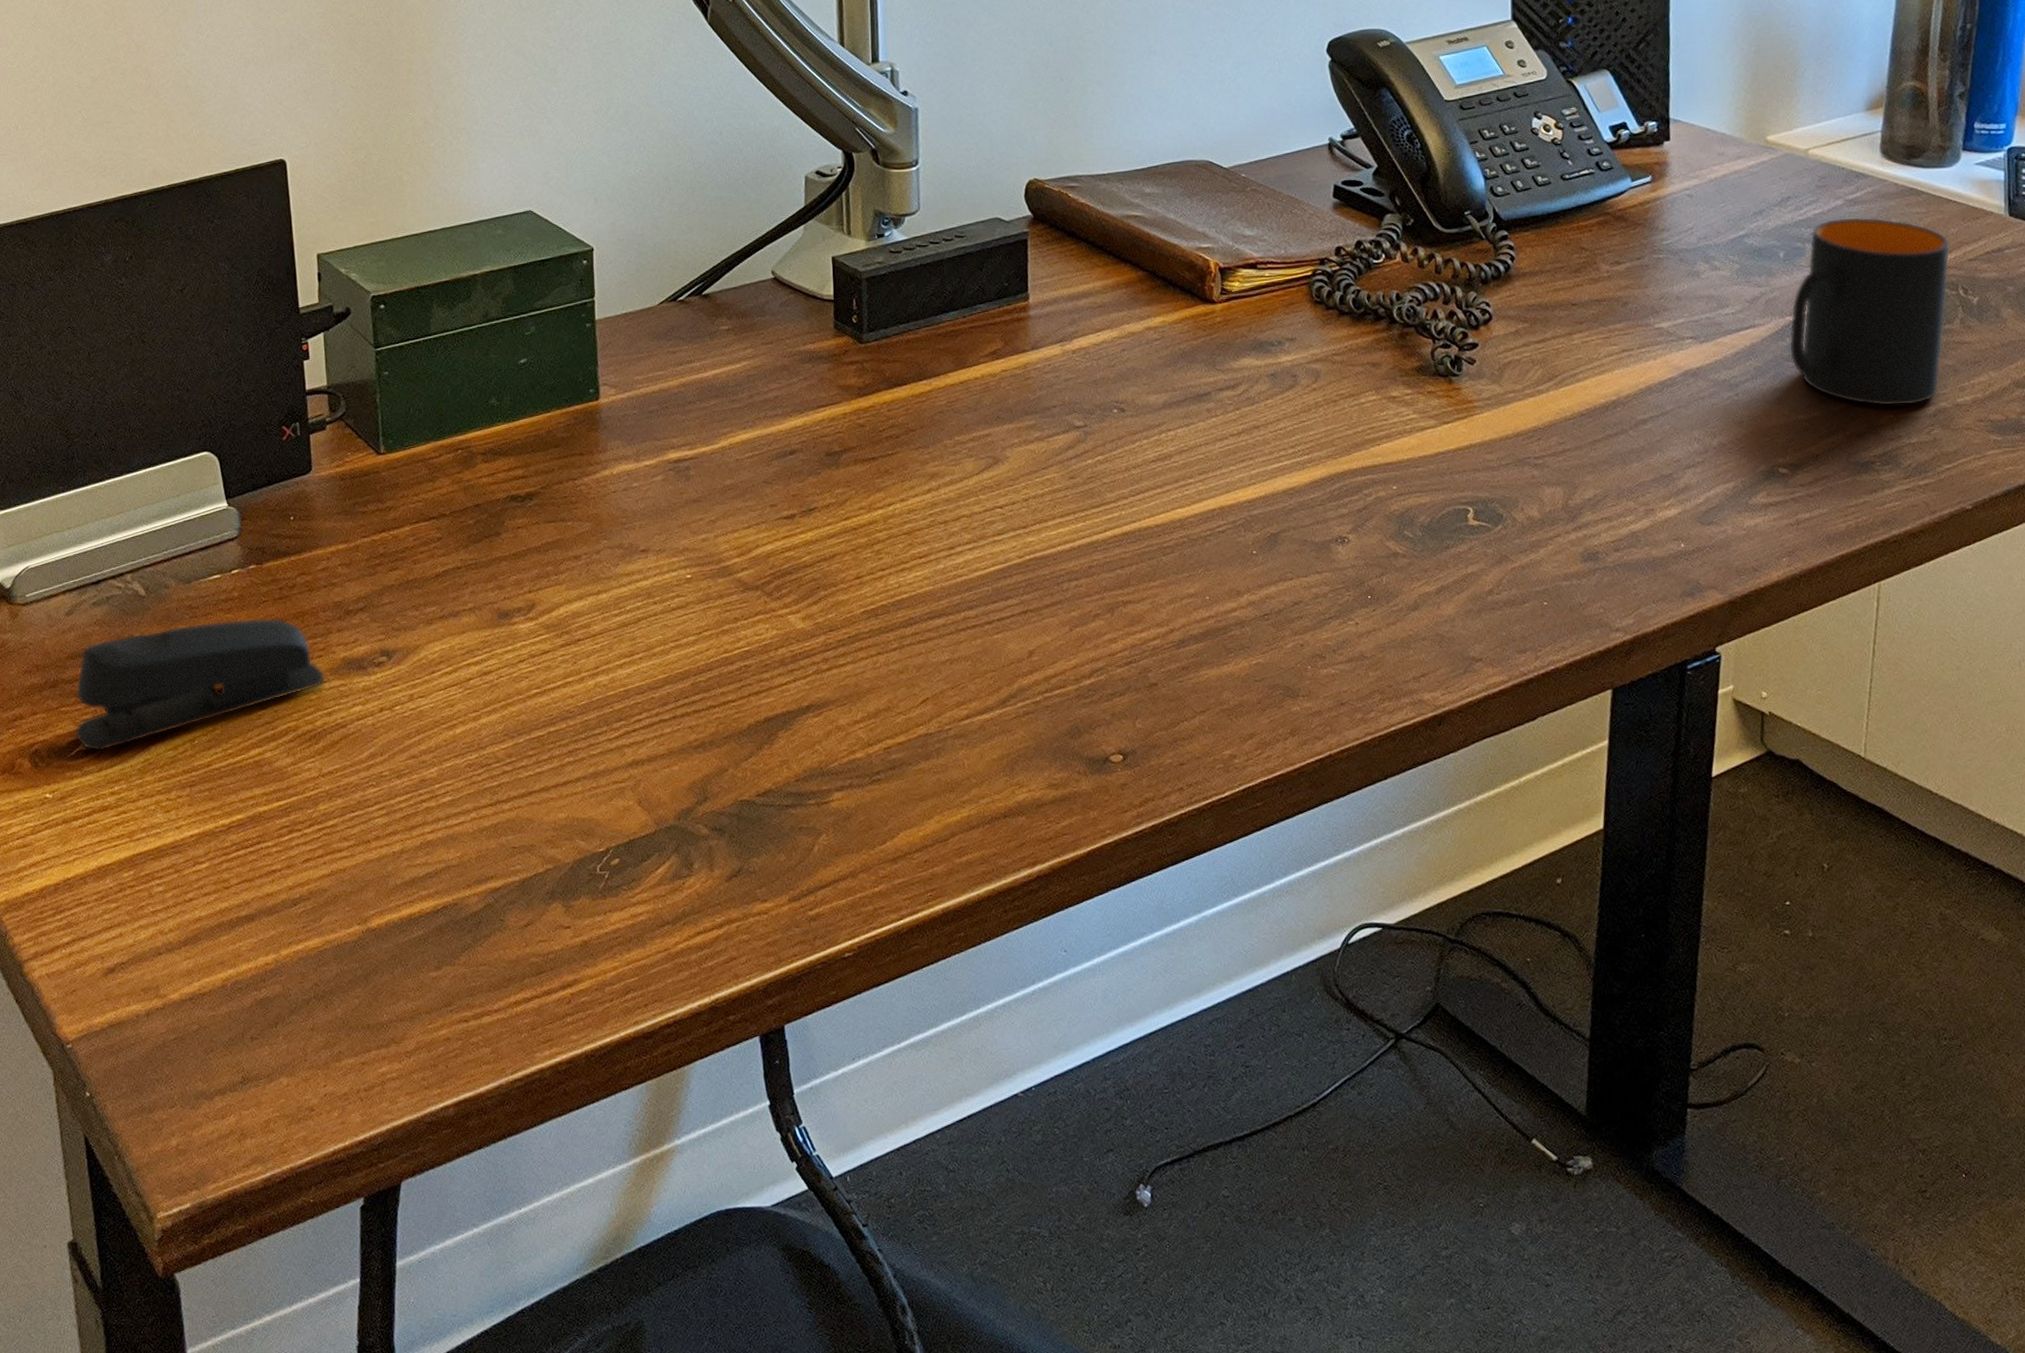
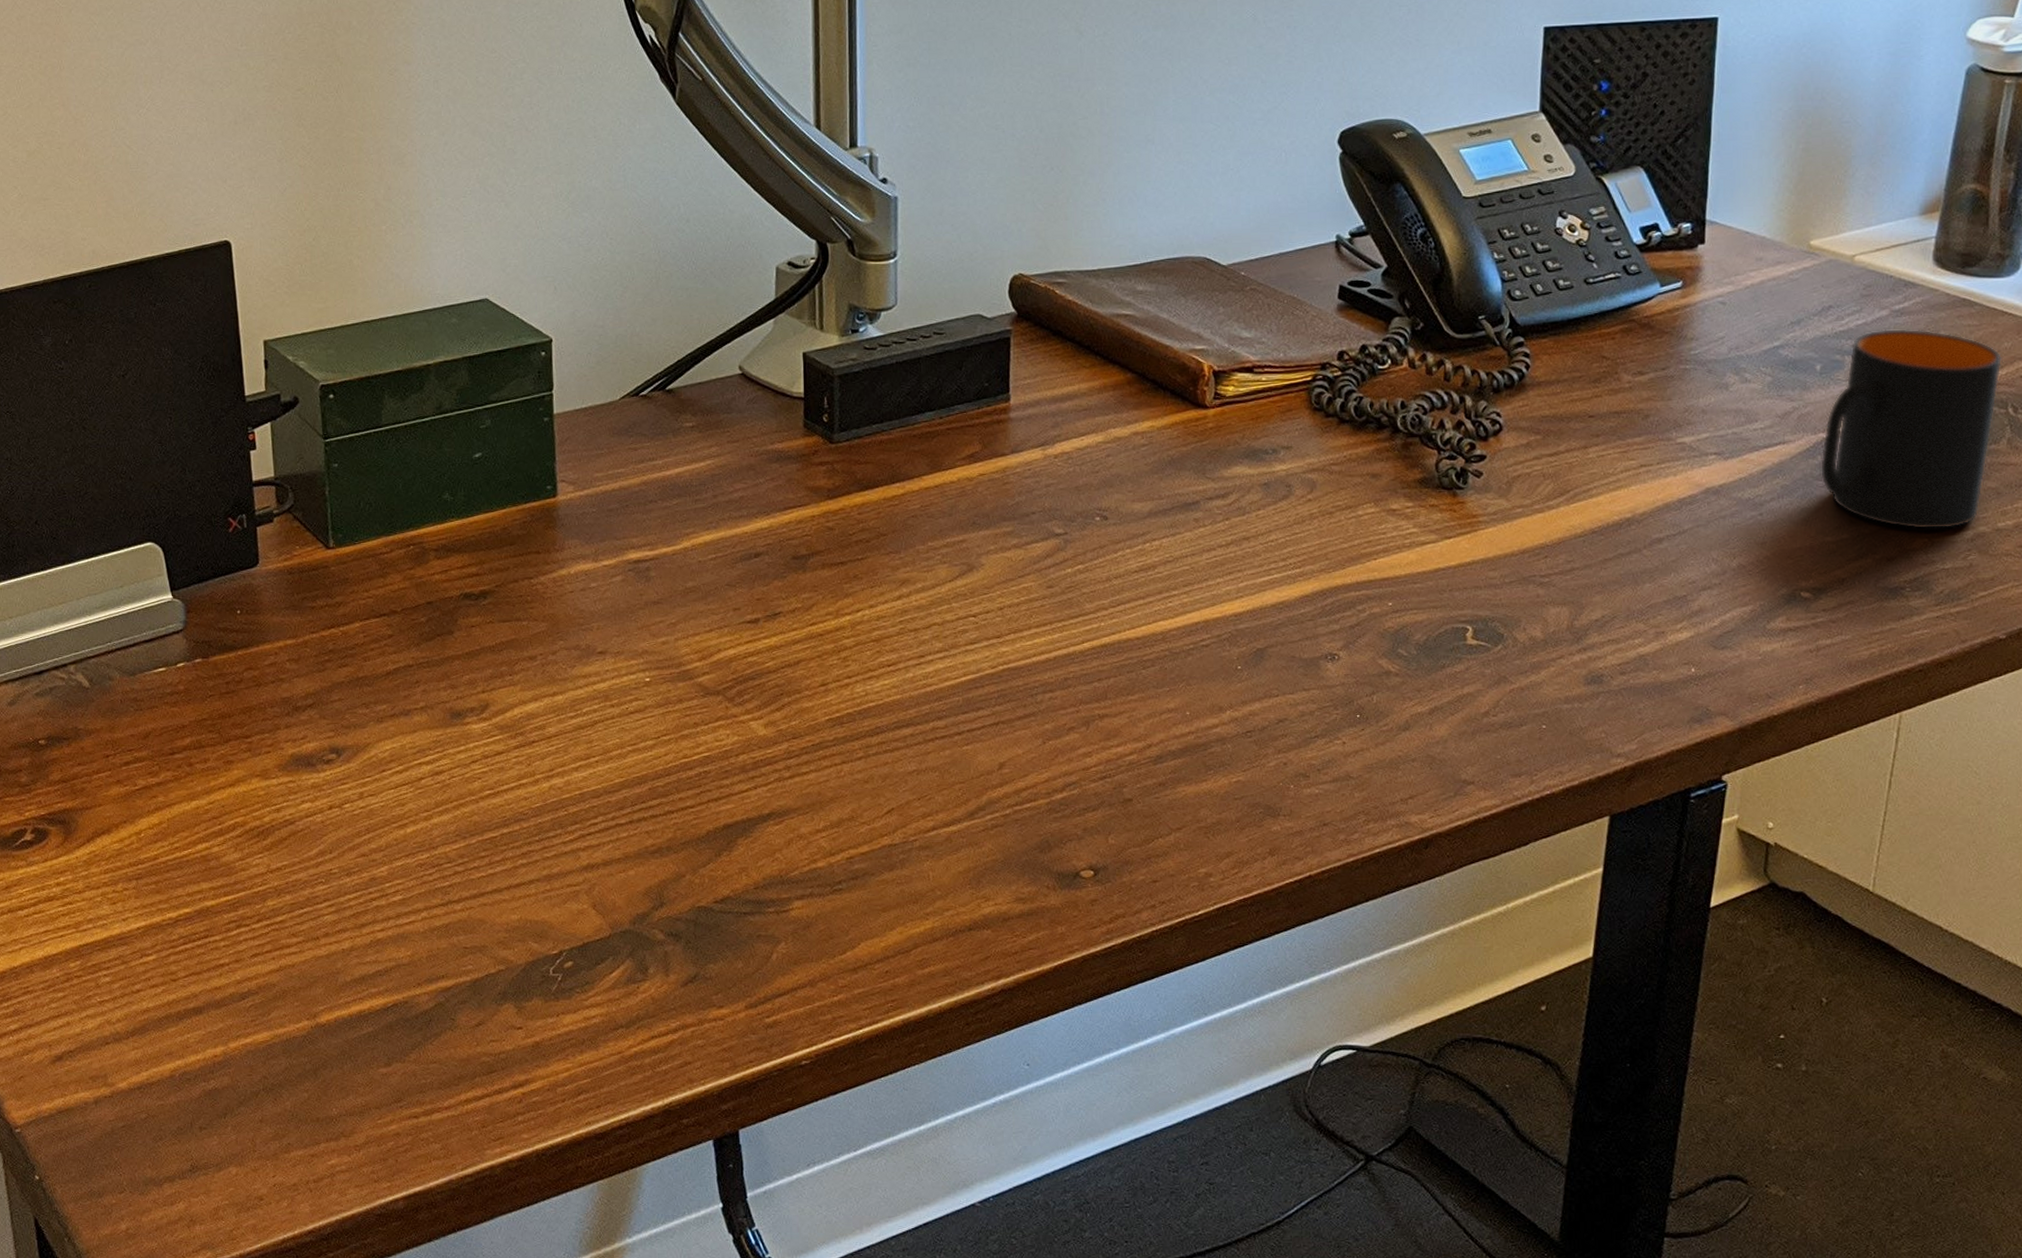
stapler: present [75,618,325,752] -> none [19,712,273,842]

